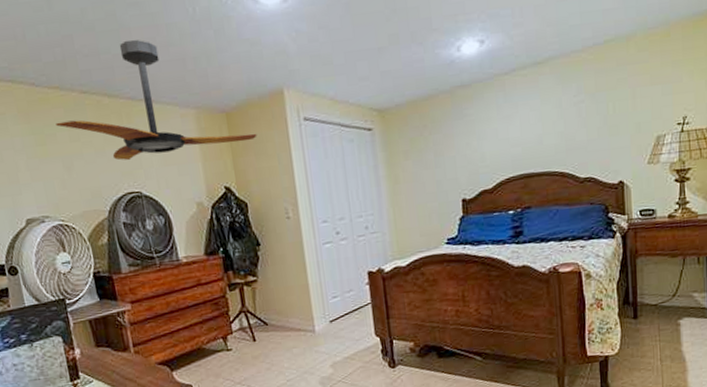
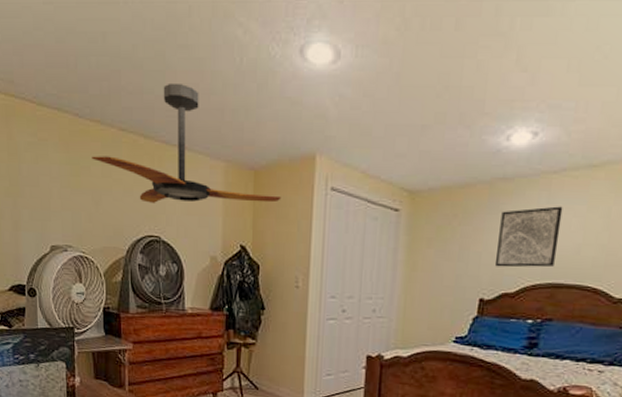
wall art: none [466,103,522,168] -> present [494,206,563,268]

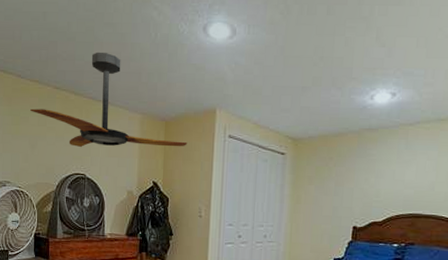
wall art: present [494,206,563,268] -> none [364,151,419,201]

